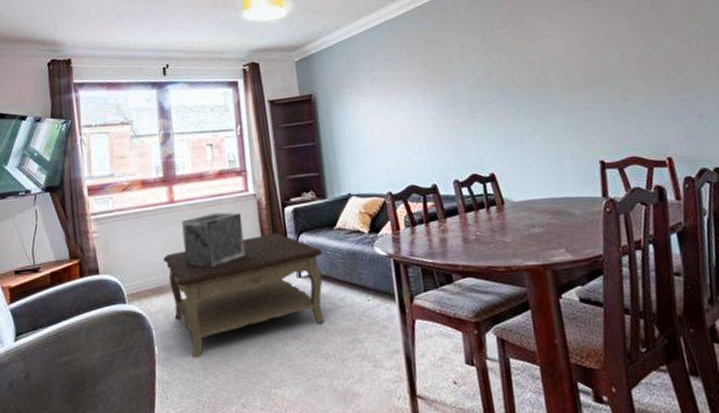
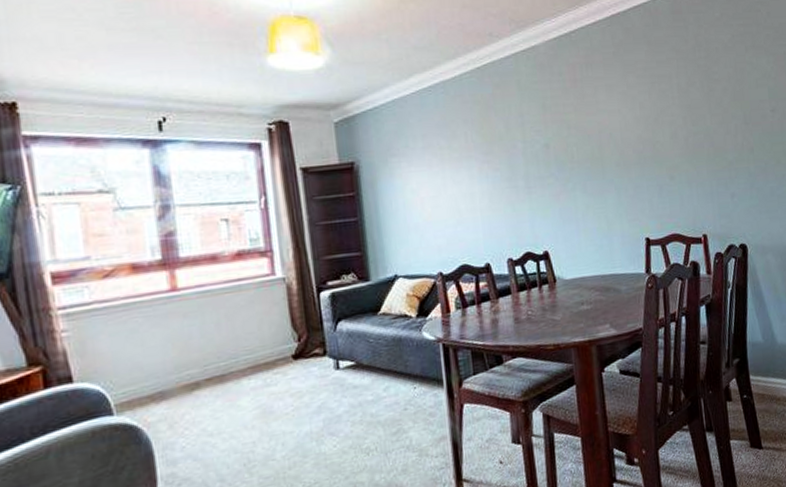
coffee table: present [163,232,324,358] -> none [164,321,366,470]
decorative box: present [182,212,245,268] -> none [188,299,272,366]

